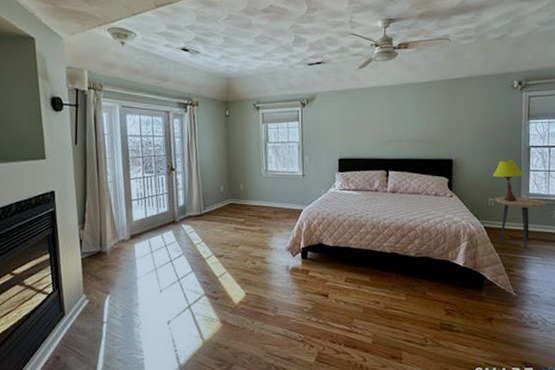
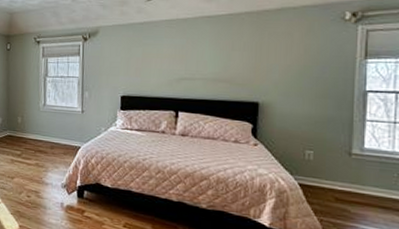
table lamp: present [493,160,524,202] -> none [313,106,357,157]
side table: present [495,196,546,249] -> none [315,149,390,216]

